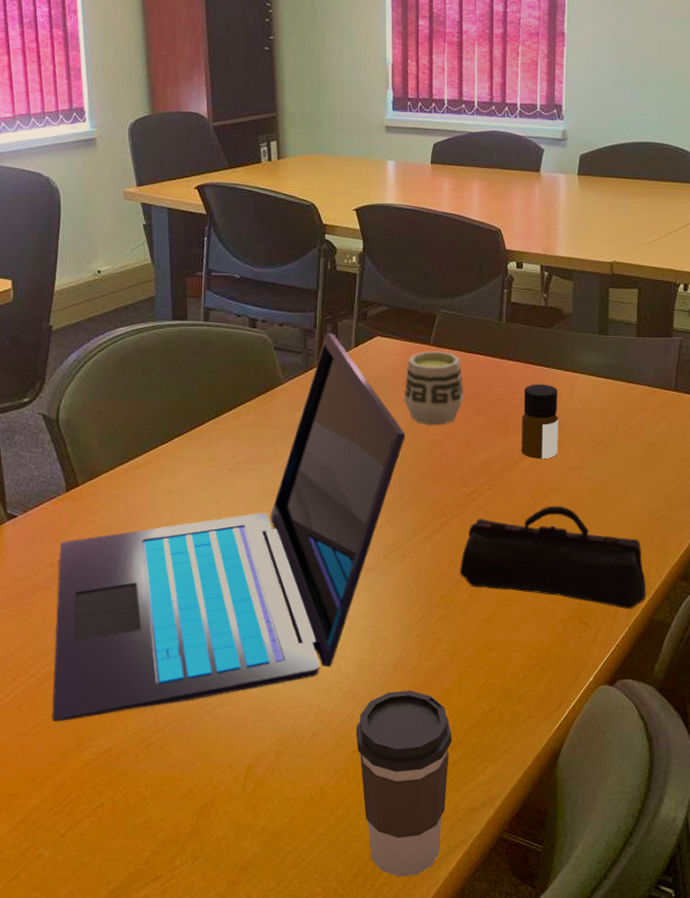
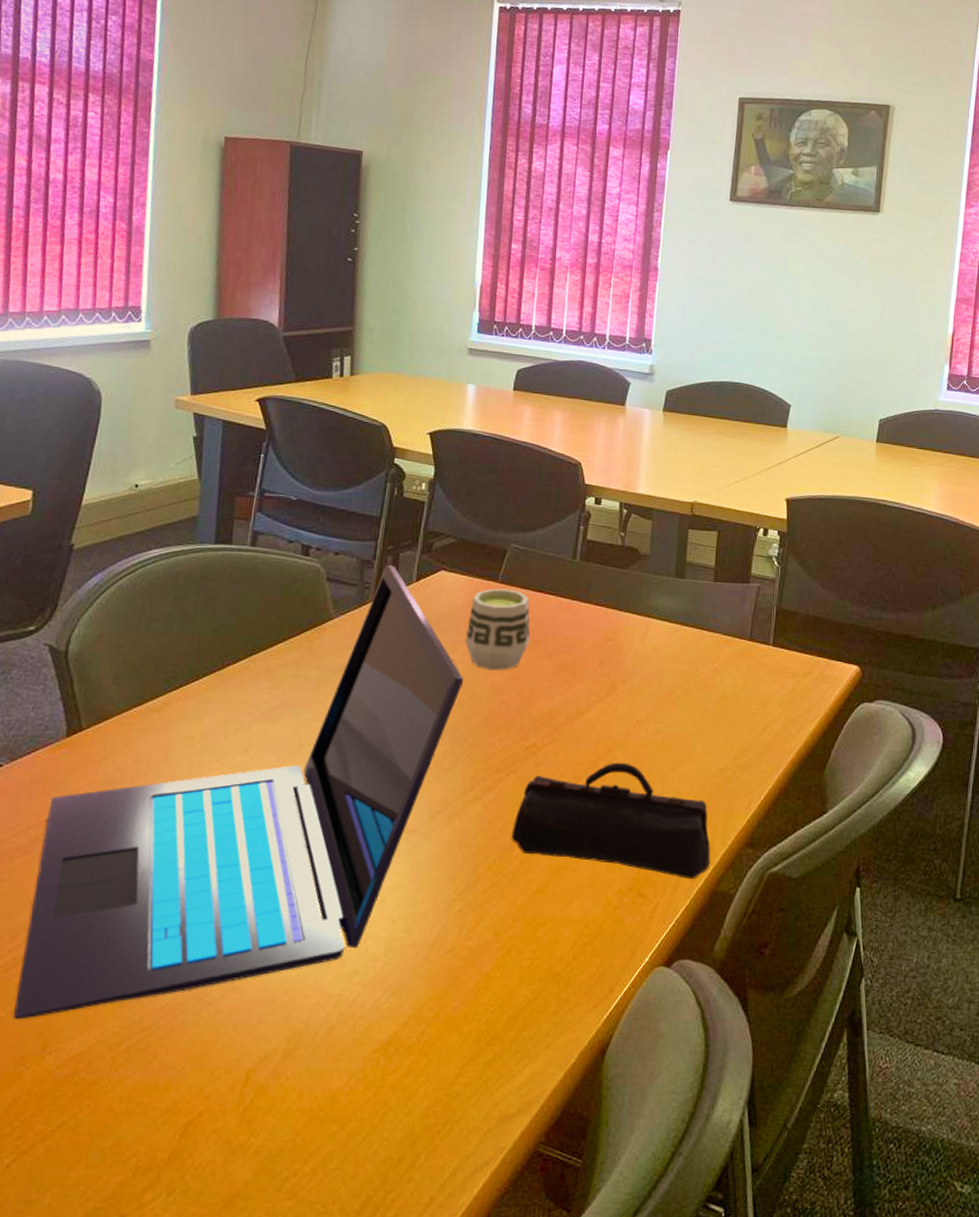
coffee cup: present [356,691,452,877] -> none [379,975,489,1205]
bottle: present [521,384,559,459] -> none [587,628,630,710]

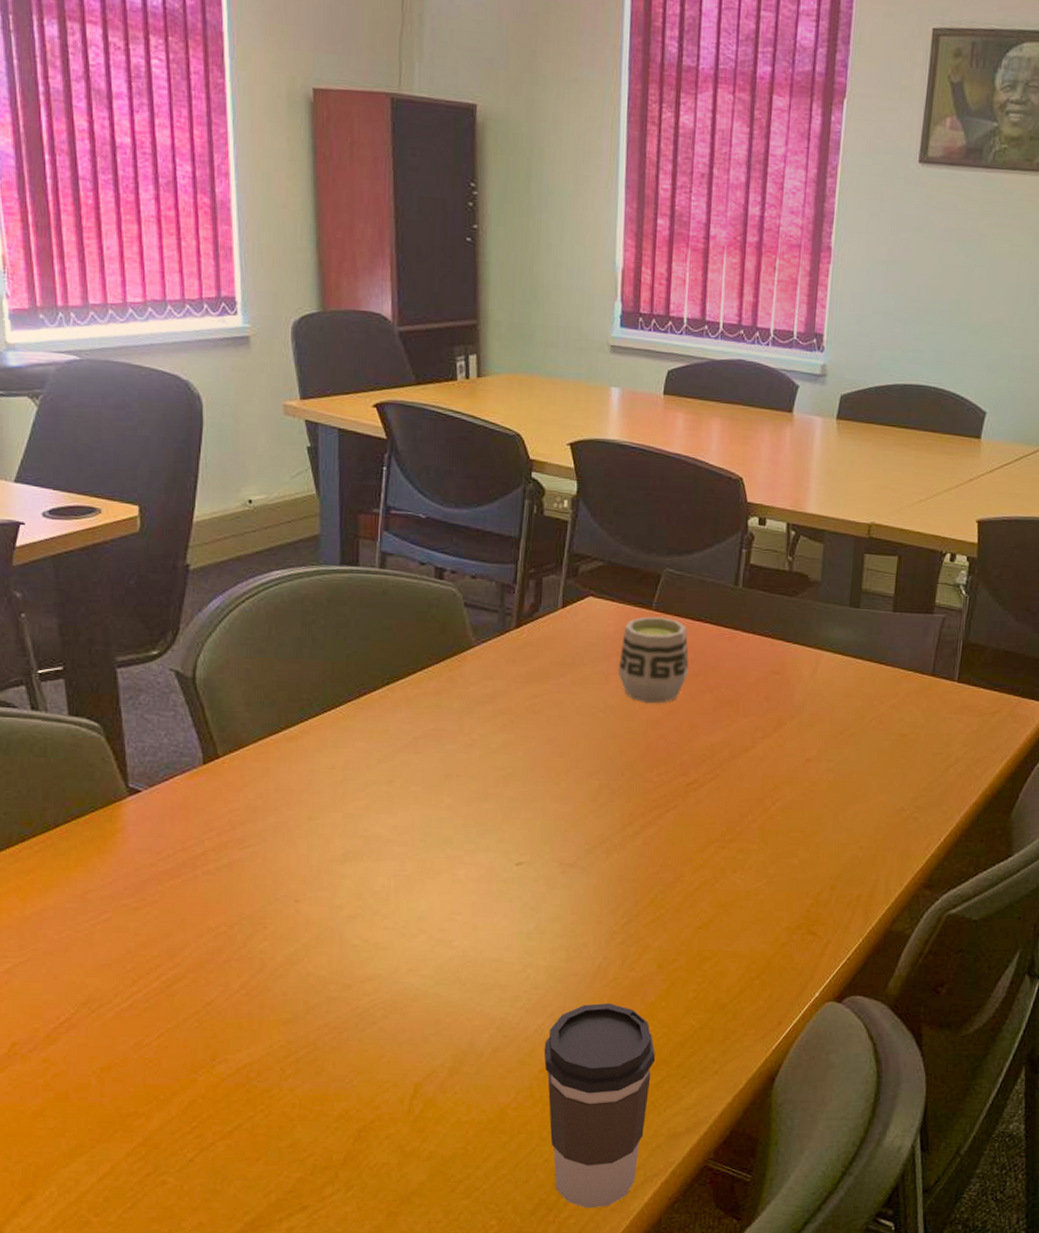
laptop: present [14,564,464,1020] -> none [181,589,618,1032]
coffee cup: none [379,975,489,1205] -> present [544,1003,655,1208]
pencil case: present [511,762,711,879] -> none [672,800,886,918]

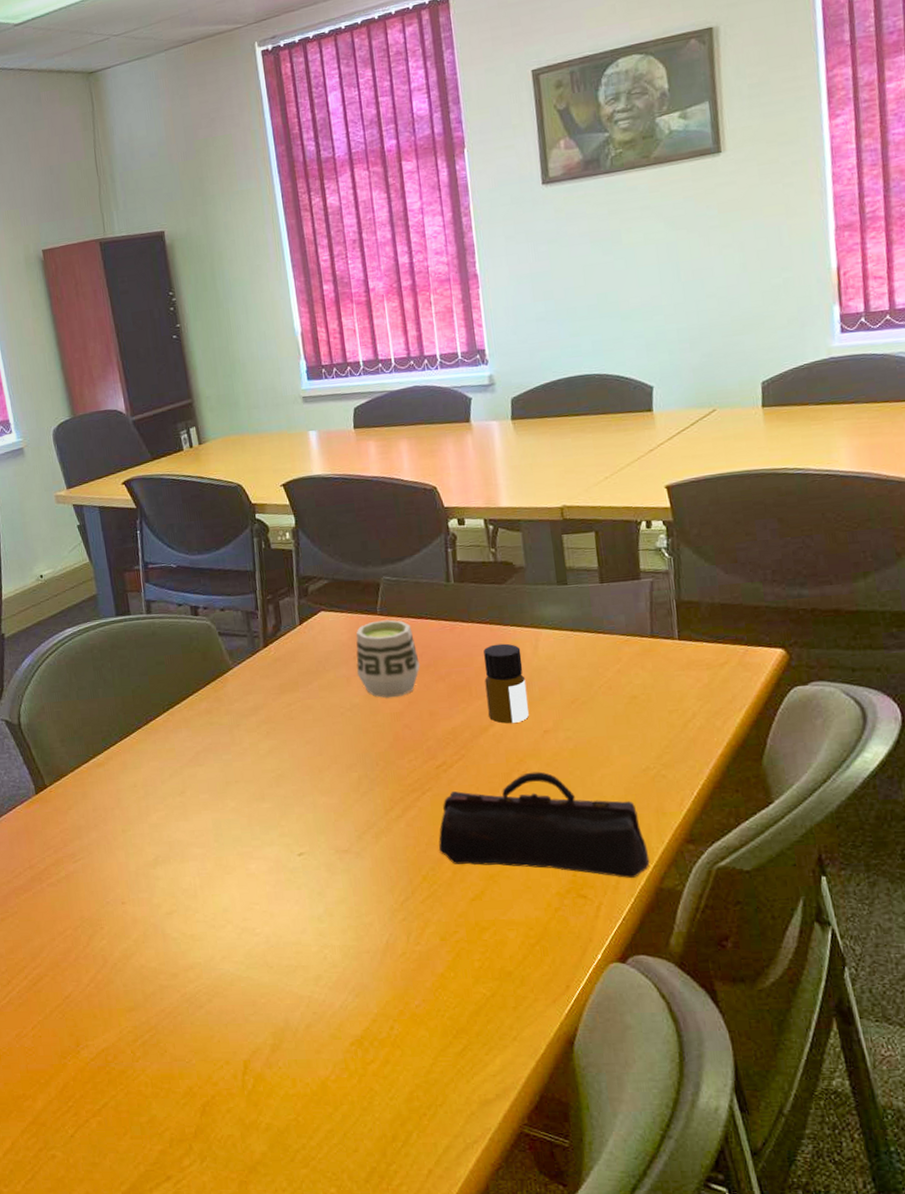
coffee cup: present [544,1003,655,1208] -> none [350,977,457,1176]
pencil case: none [672,800,886,918] -> present [438,771,650,878]
bottle: none [752,660,799,747] -> present [483,643,529,724]

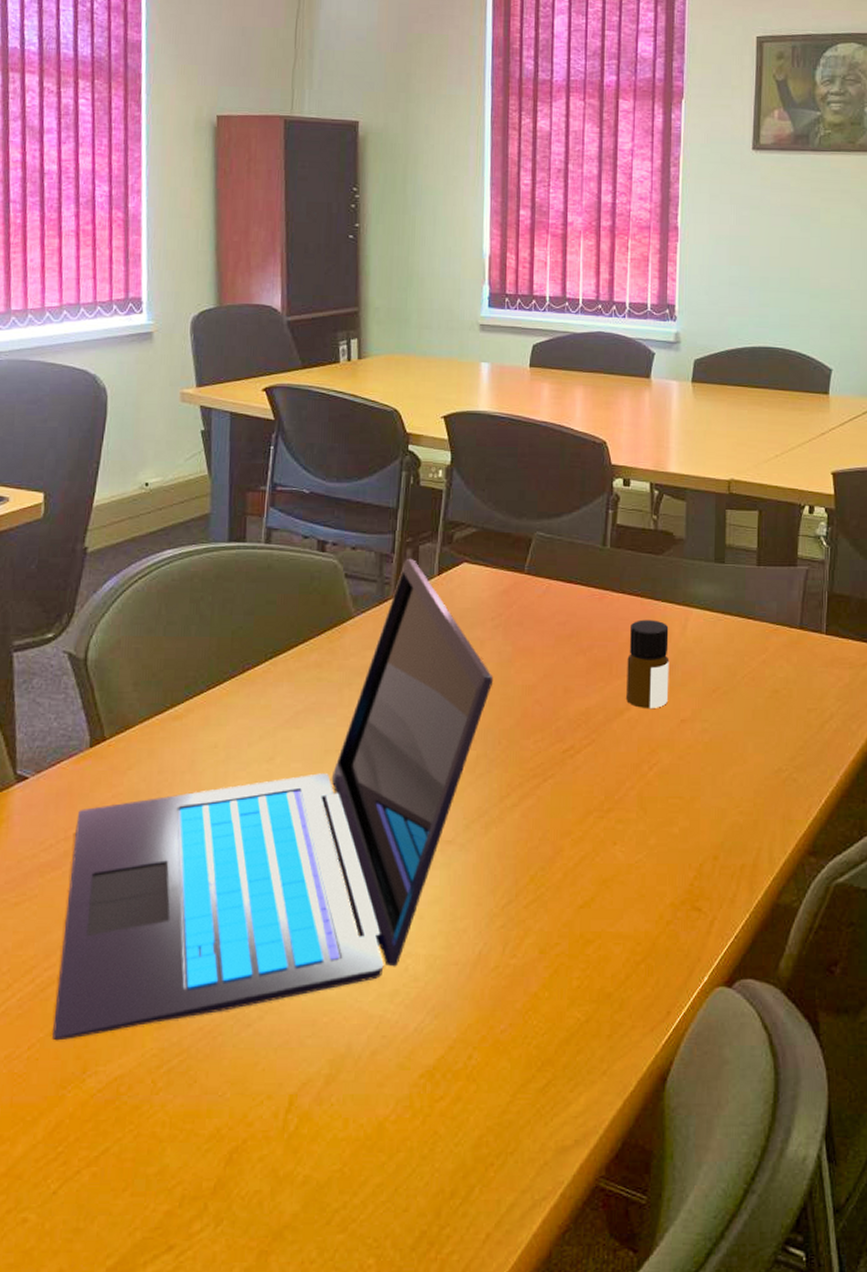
laptop: none [36,612,364,1023] -> present [53,558,494,1041]
cup: present [356,619,420,698] -> none [492,580,562,668]
pencil case: present [438,771,650,878] -> none [552,765,770,891]

